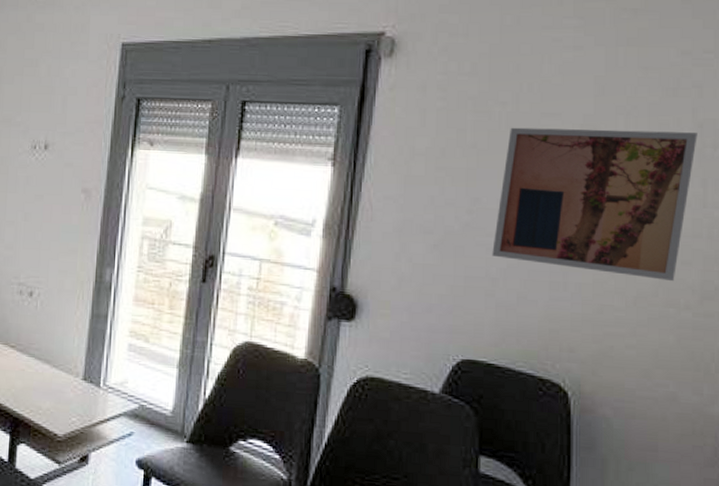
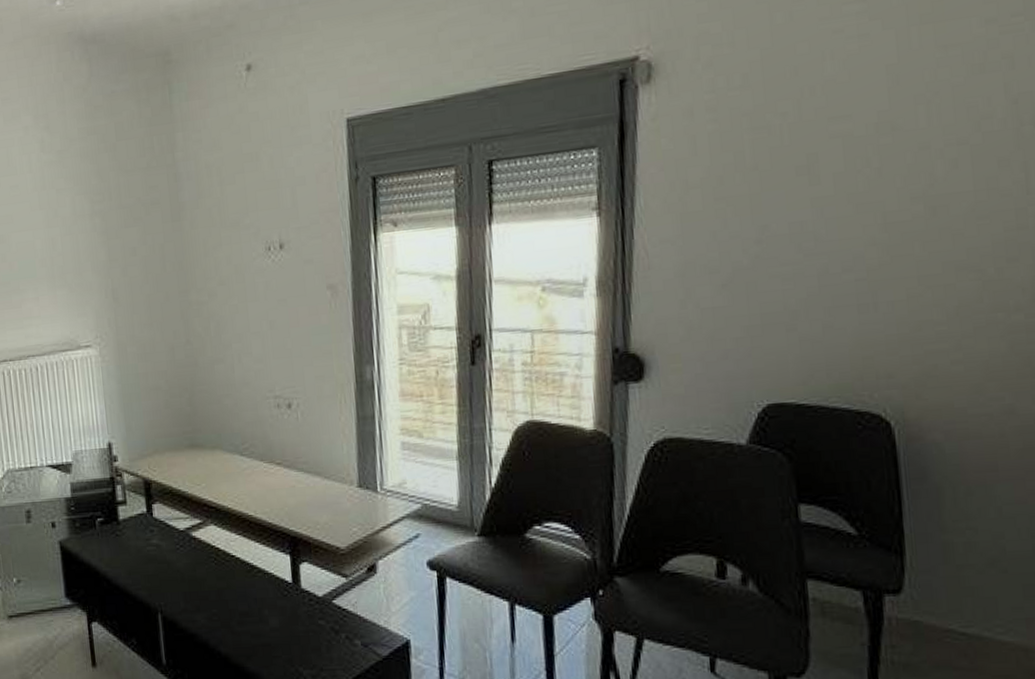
wall art: present [492,127,697,282] -> none [788,110,1013,288]

